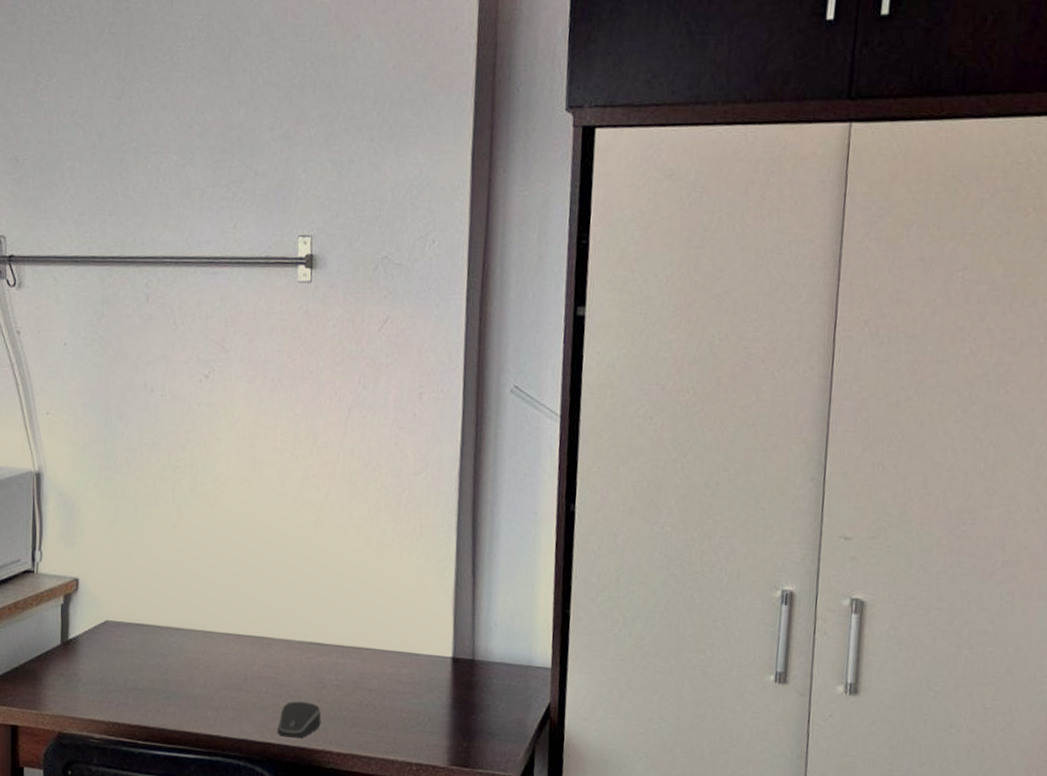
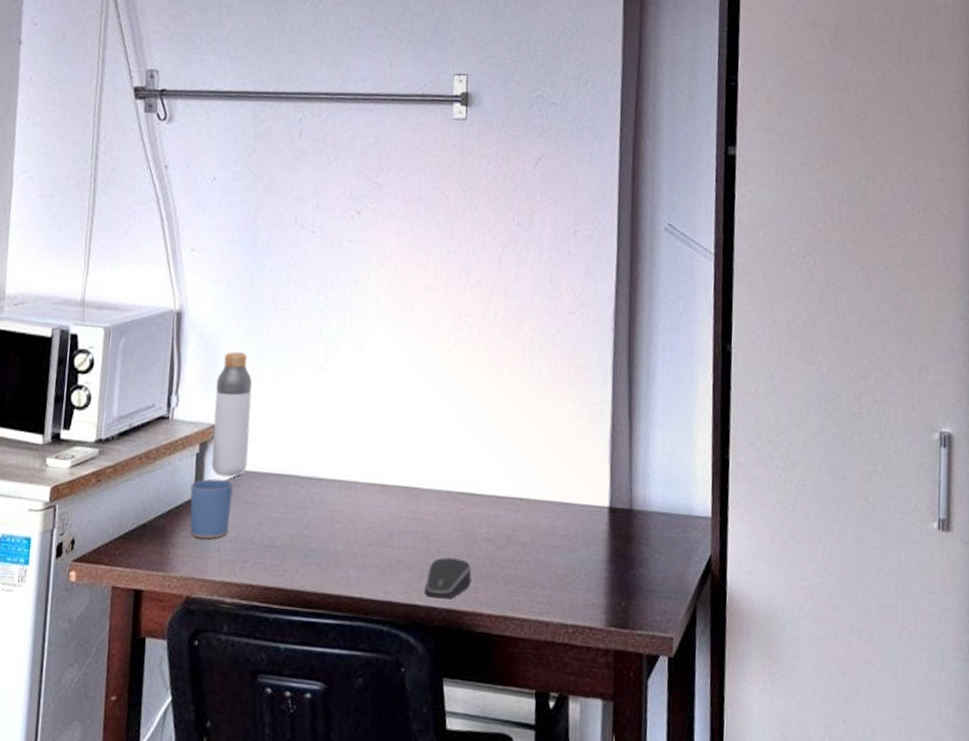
mug: none [57,627,97,682] -> present [190,478,234,539]
bottle: none [75,510,110,627] -> present [211,351,252,477]

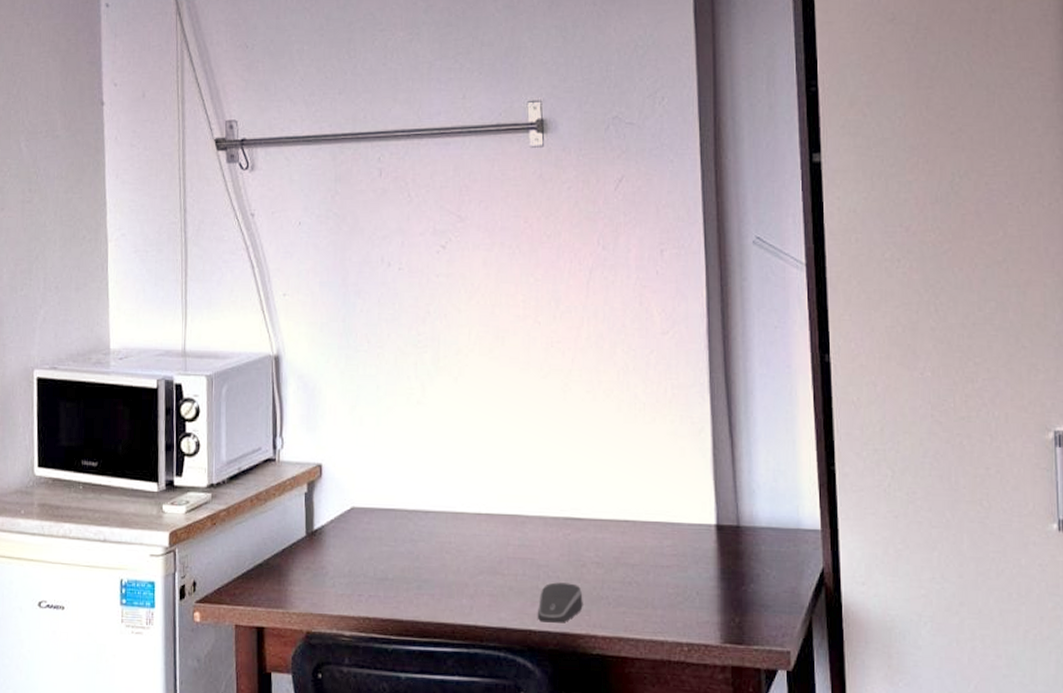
mug: present [190,478,234,539] -> none [302,516,343,575]
bottle: present [211,351,252,477] -> none [318,392,355,514]

